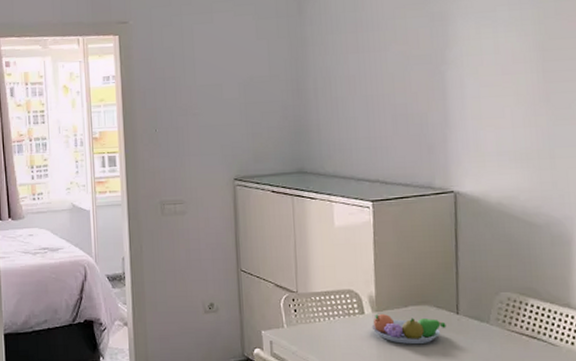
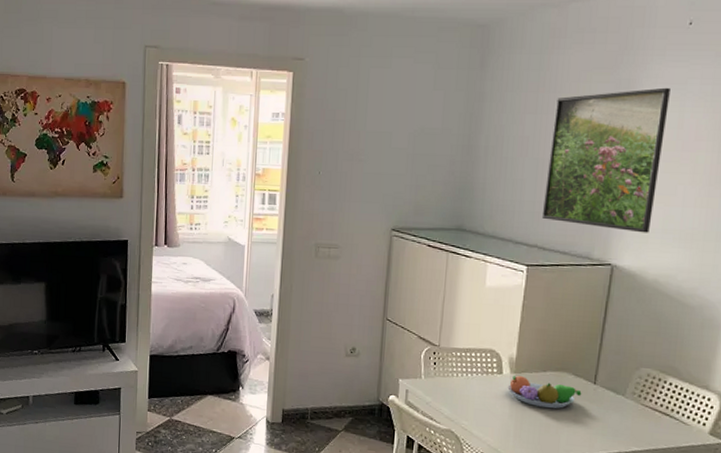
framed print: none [375,16,486,158] -> present [541,87,670,233]

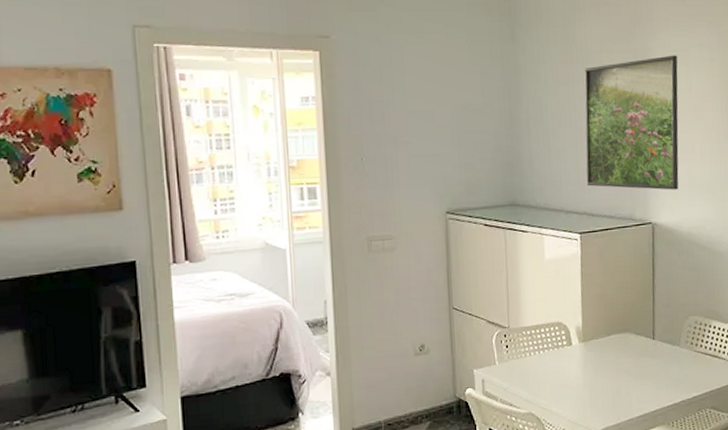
fruit bowl: present [507,374,582,409] -> none [578,343,644,372]

